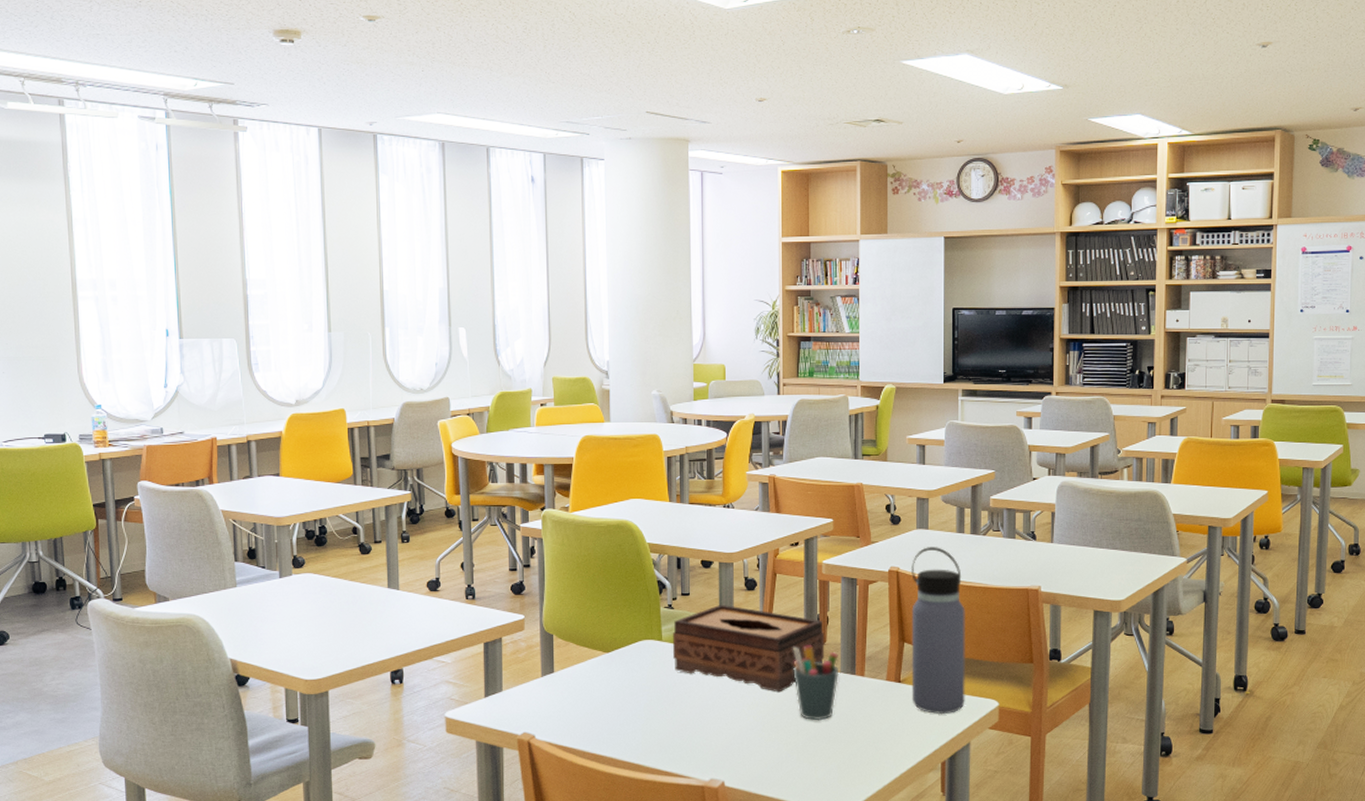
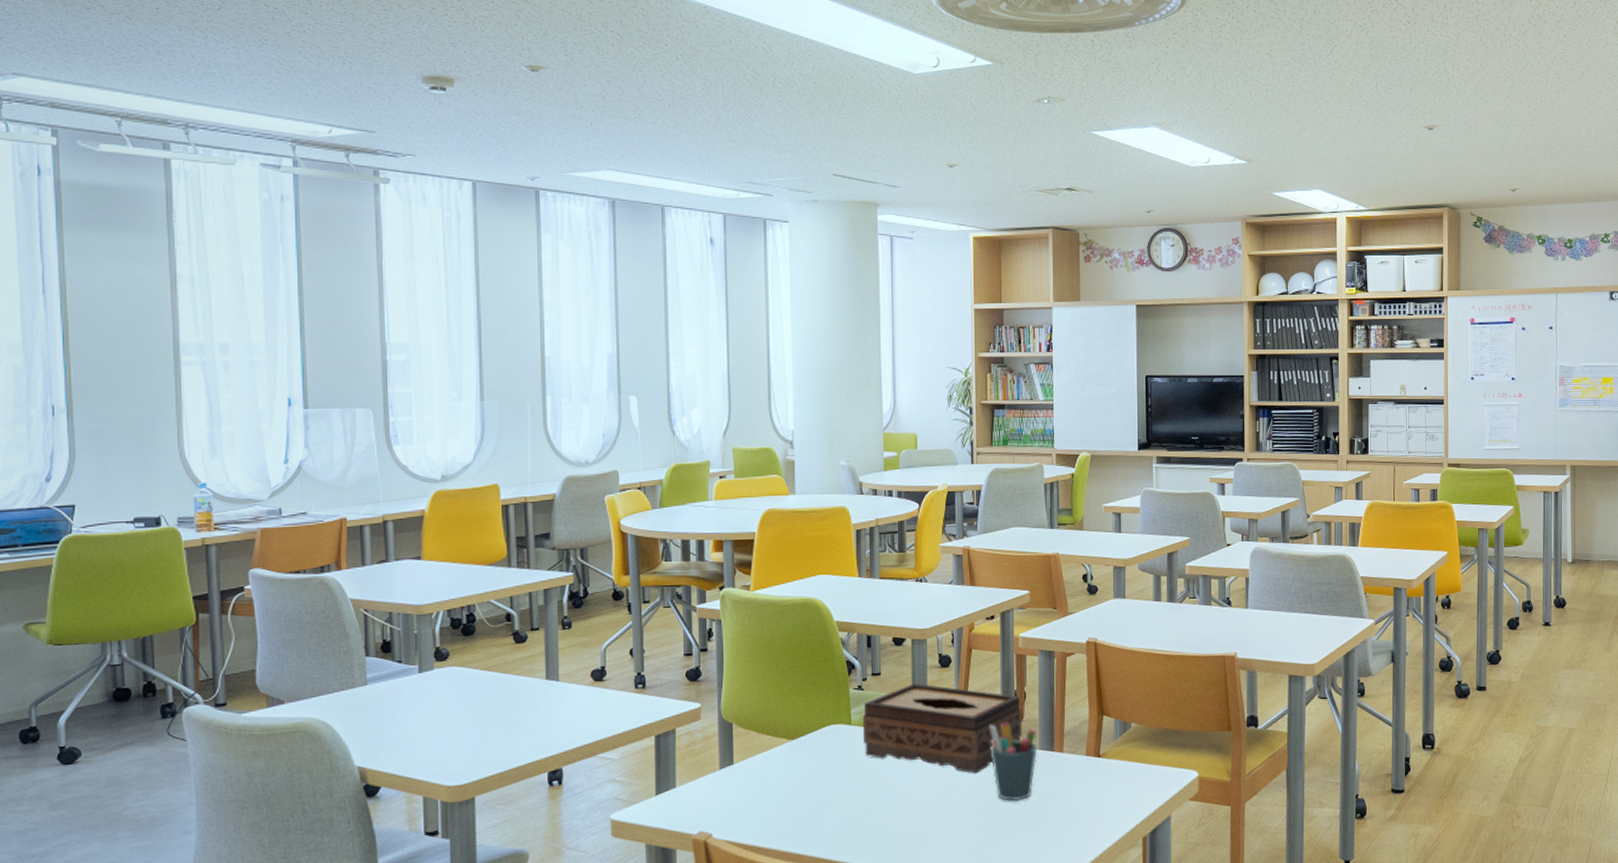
water bottle: present [911,547,965,715] -> none [1109,616,1165,788]

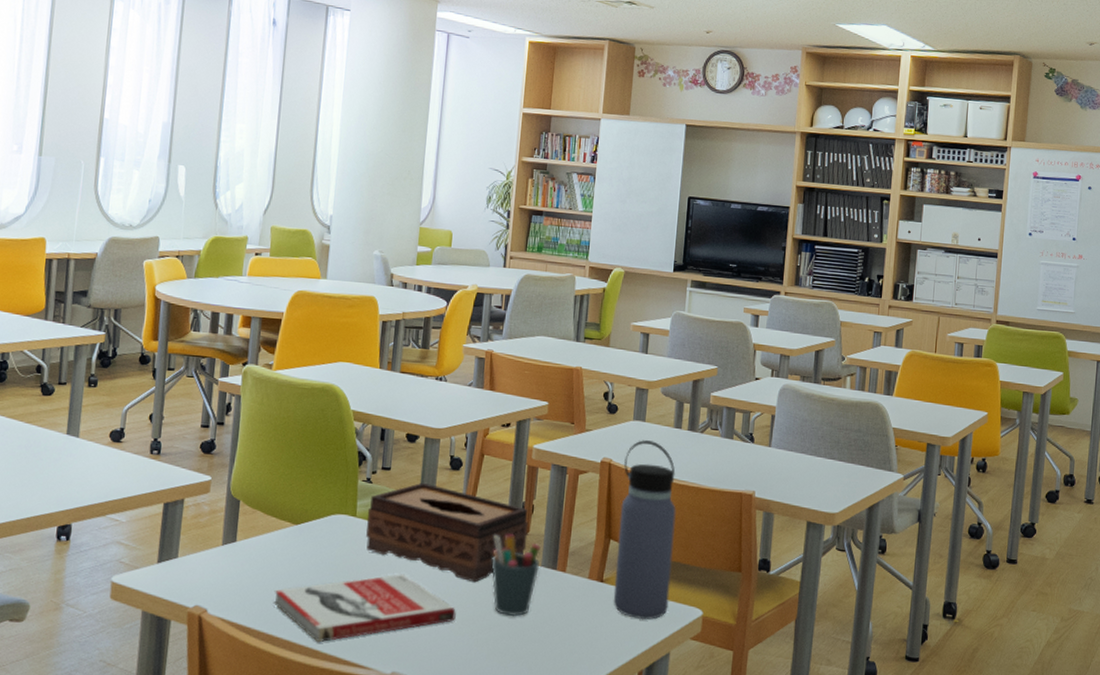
book: none [777,774,961,852] -> present [273,574,456,643]
water bottle: none [1109,616,1165,788] -> present [613,440,676,620]

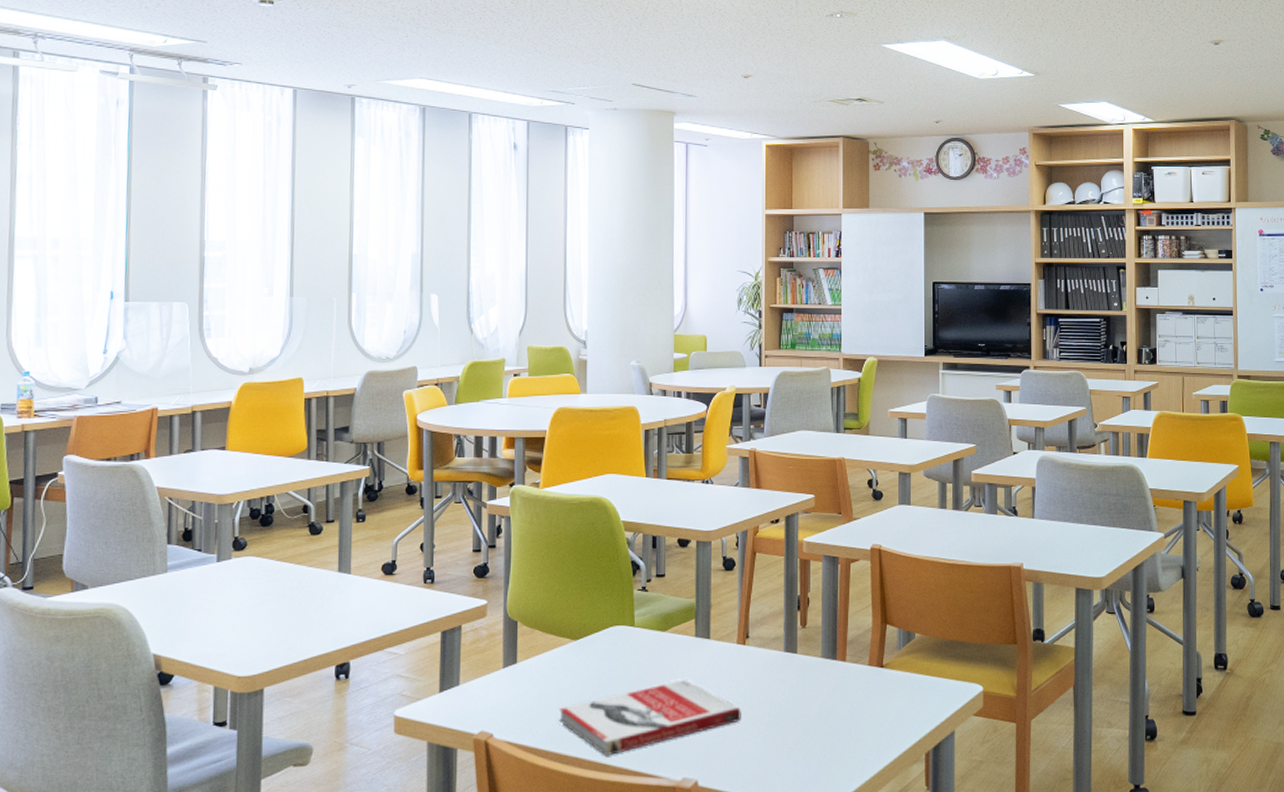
tissue box: present [366,482,529,583] -> none [645,585,805,681]
pen holder: present [491,534,541,617] -> none [772,629,820,711]
water bottle: present [613,440,676,620] -> none [894,523,949,701]

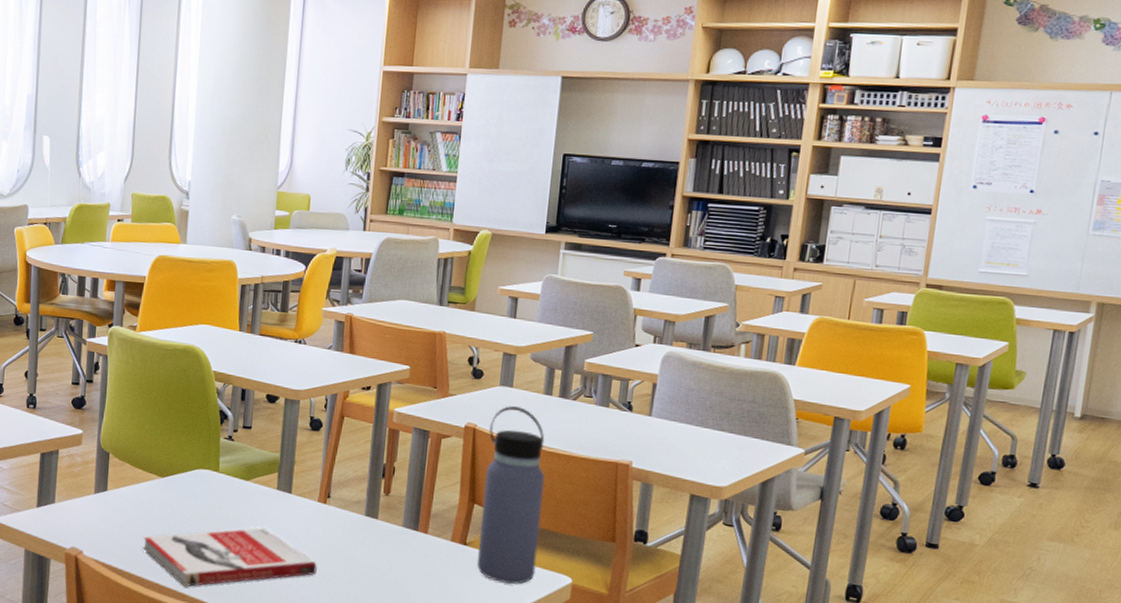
water bottle: none [894,523,949,701] -> present [476,406,545,585]

